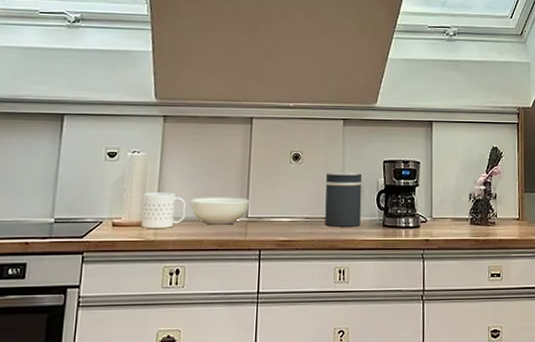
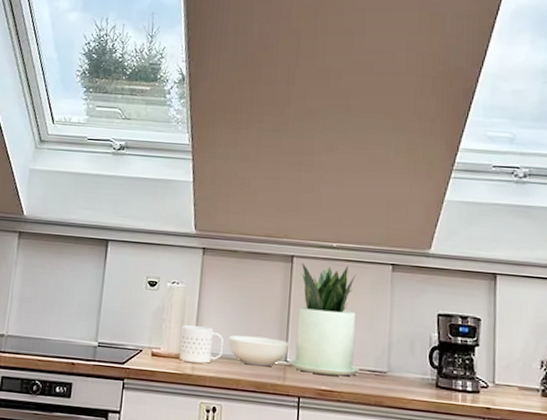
planter: none [249,123,316,226] -> present [288,262,360,377]
cylinder: present [325,172,362,227] -> none [370,321,413,384]

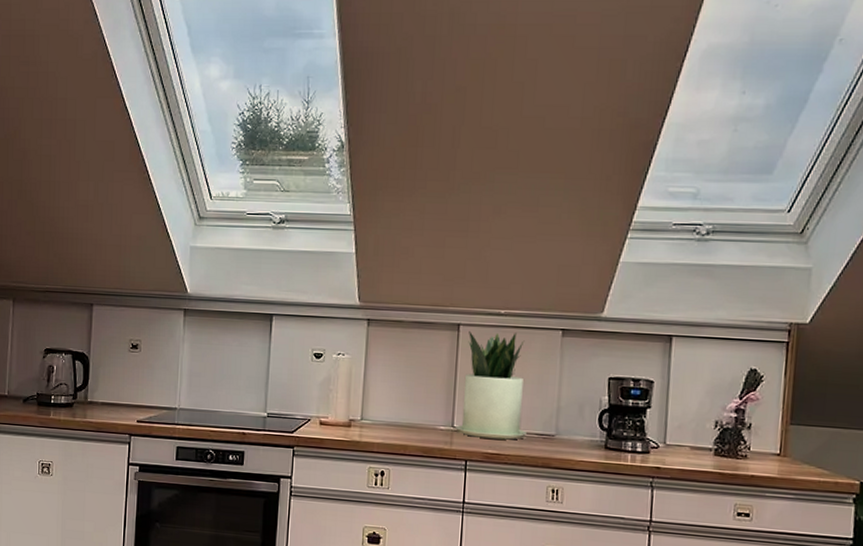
mug: present [178,325,225,364] -> none [346,395,391,431]
bowl: present [227,335,290,367] -> none [394,403,457,433]

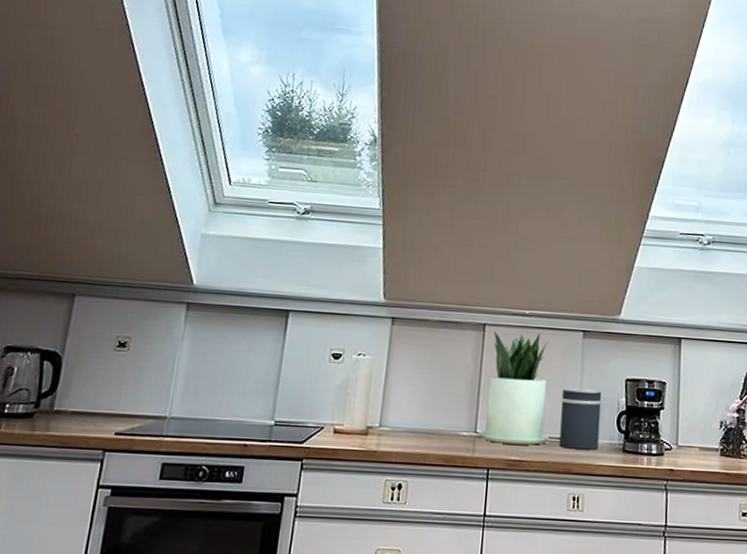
cylinder: none [537,386,583,446] -> present [559,388,602,450]

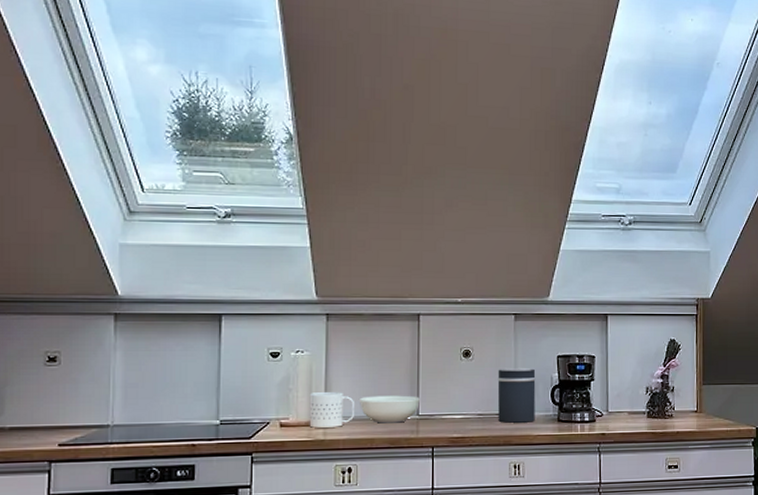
mug: none [363,399,412,439] -> present [309,392,355,429]
bowl: none [415,407,480,439] -> present [358,395,421,423]
planter: present [478,330,550,445] -> none [421,319,489,423]

